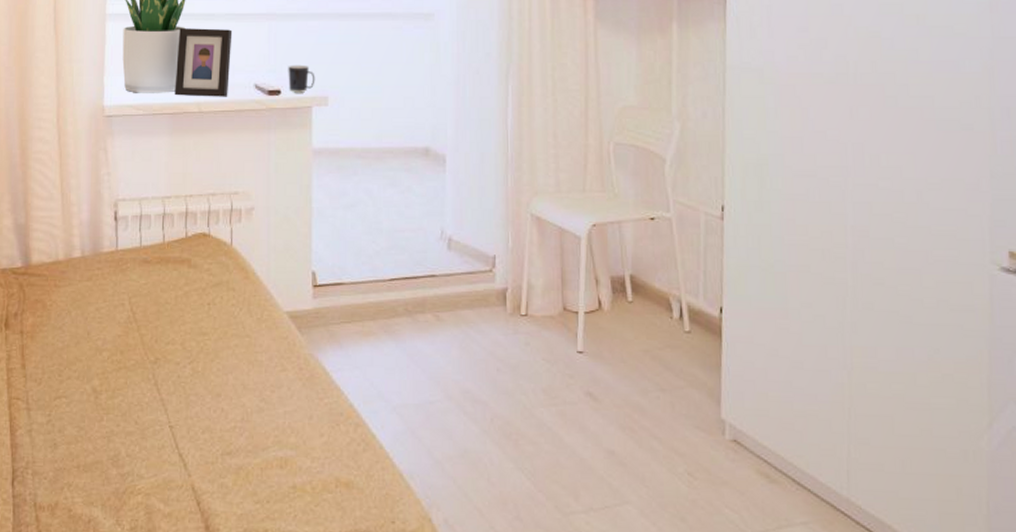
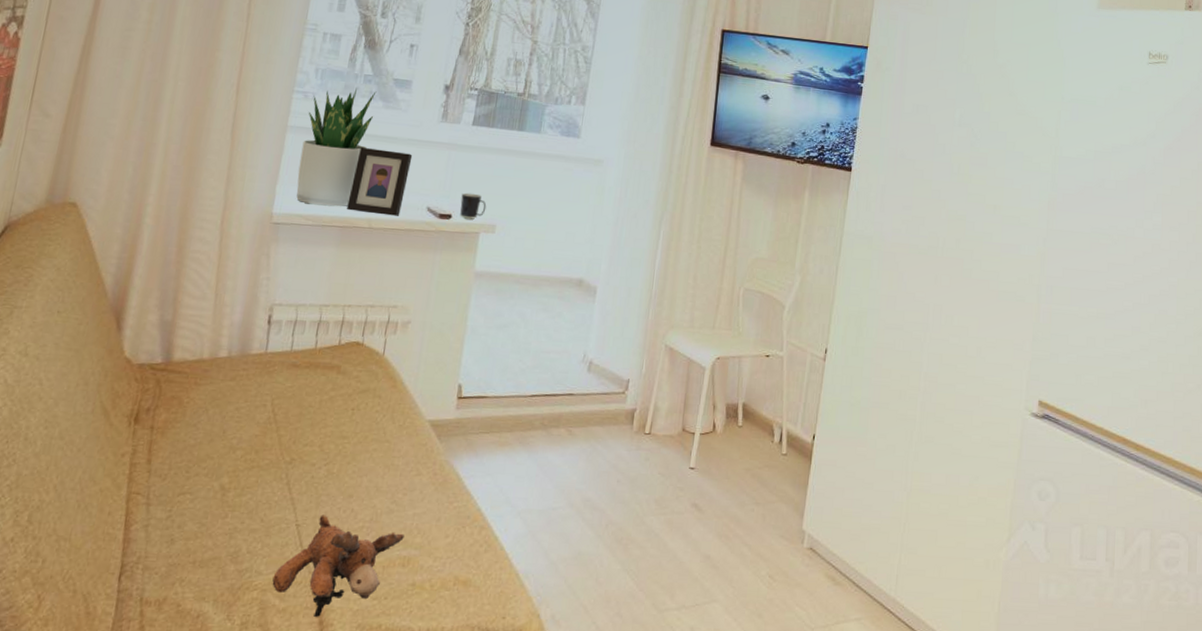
stuffed animal: none [154,415,278,522] -> present [272,515,405,617]

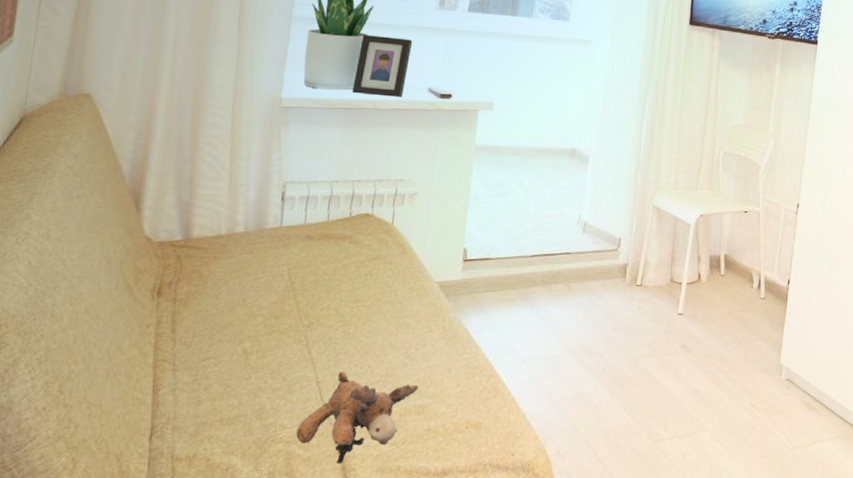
mug: present [460,192,487,220] -> none [459,74,484,98]

